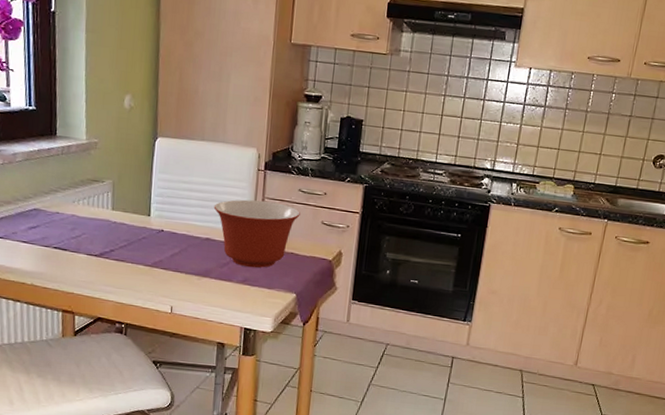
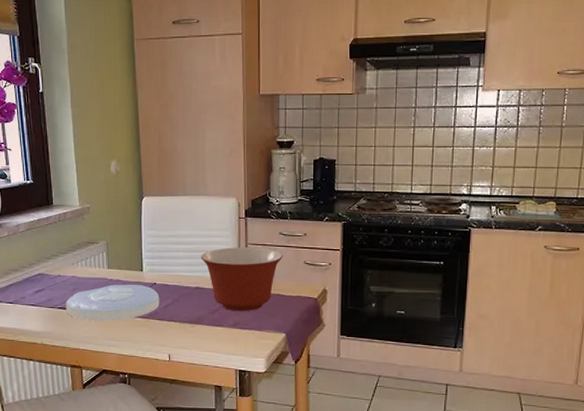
plate: none [62,227,166,267] -> present [66,284,160,321]

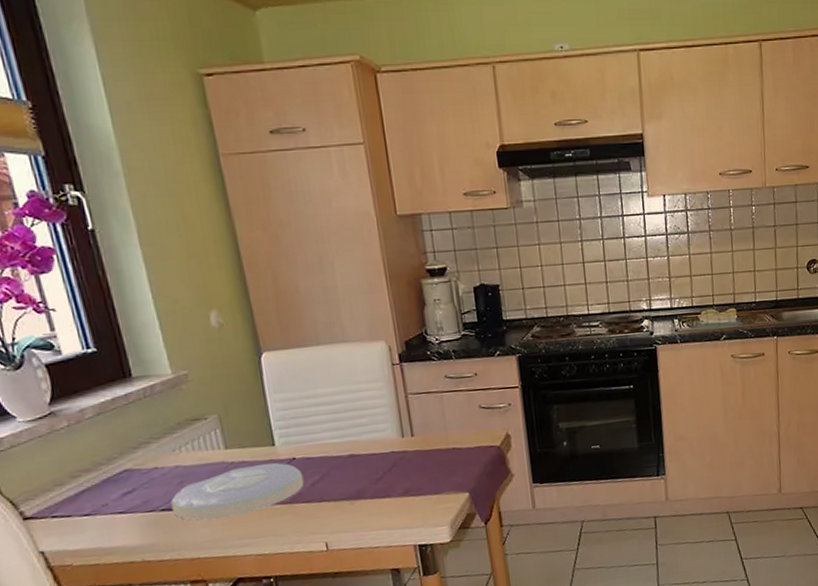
mixing bowl: present [200,247,283,312] -> none [349,396,453,477]

